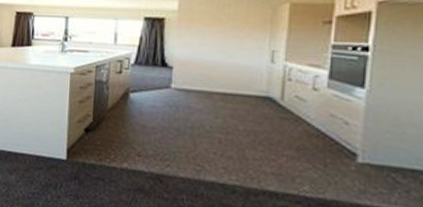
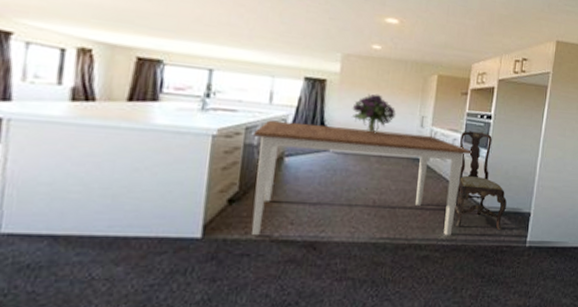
dining table: none [102,59,341,189] -> present [252,120,472,236]
bouquet: none [191,28,241,70] -> present [351,93,397,133]
dining chair: none [320,66,398,190] -> present [454,131,507,230]

